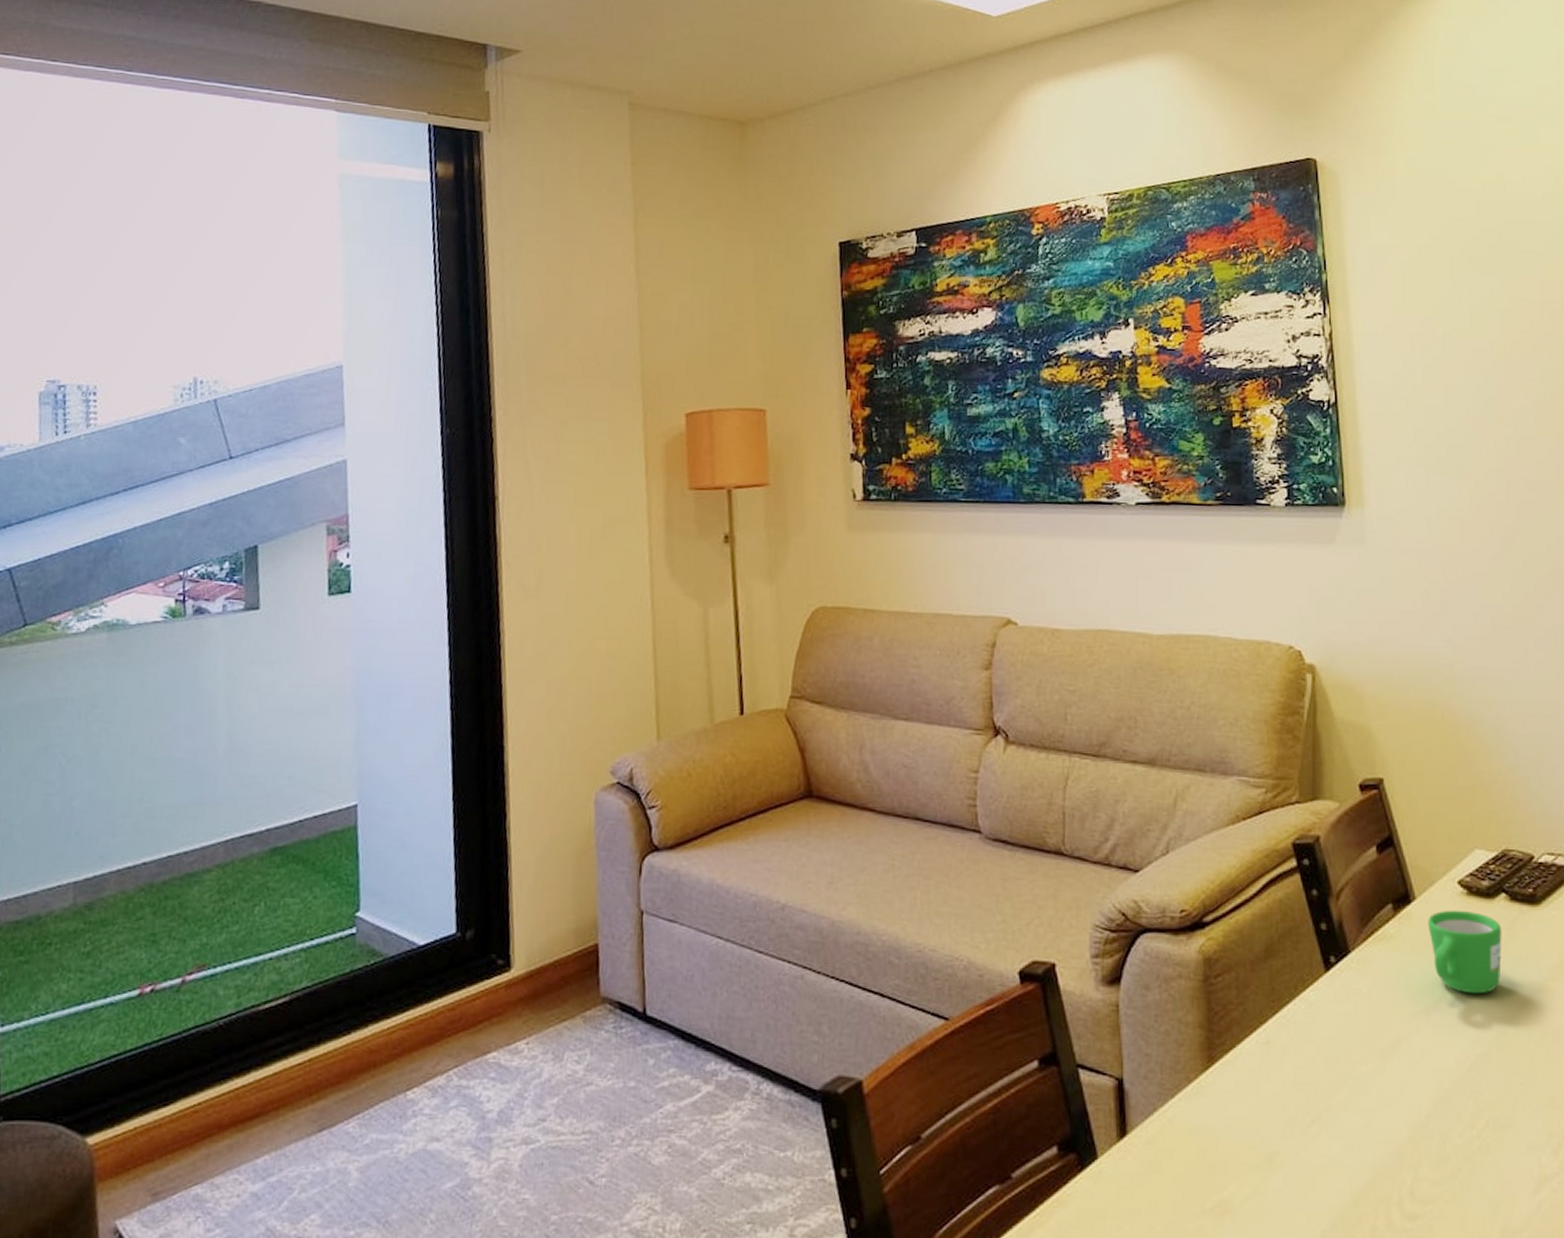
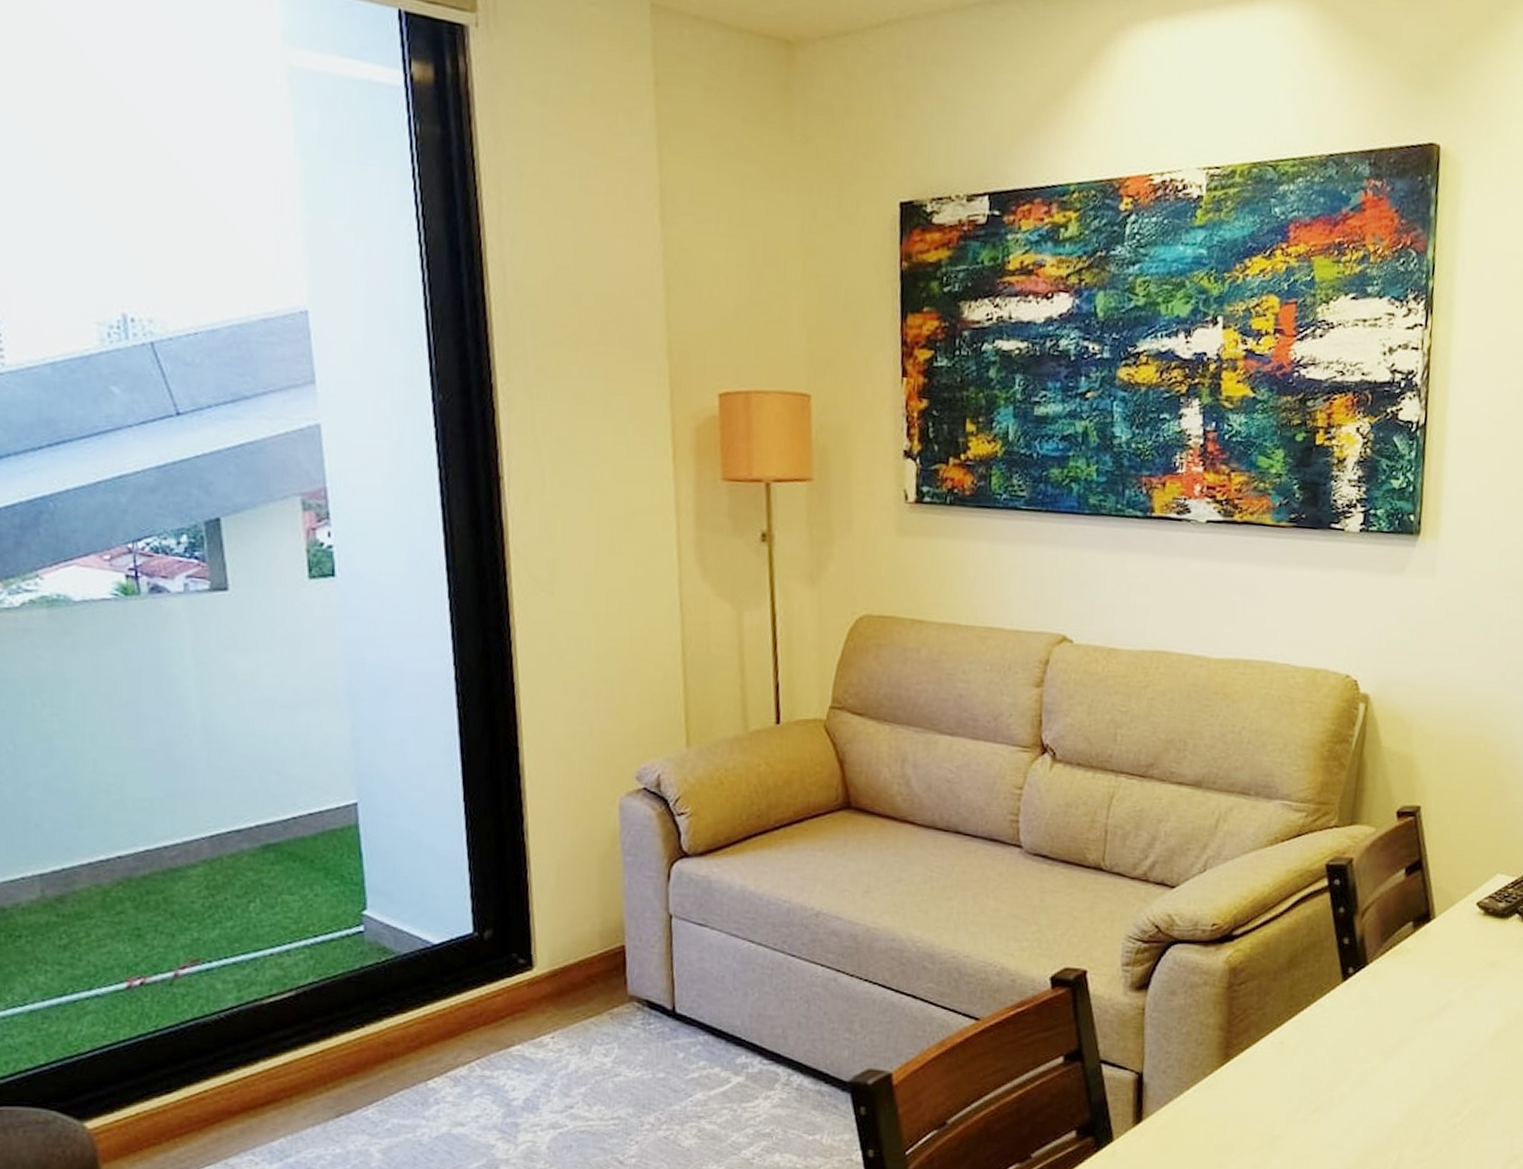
mug: present [1428,910,1502,994] -> none [1443,928,1511,1003]

